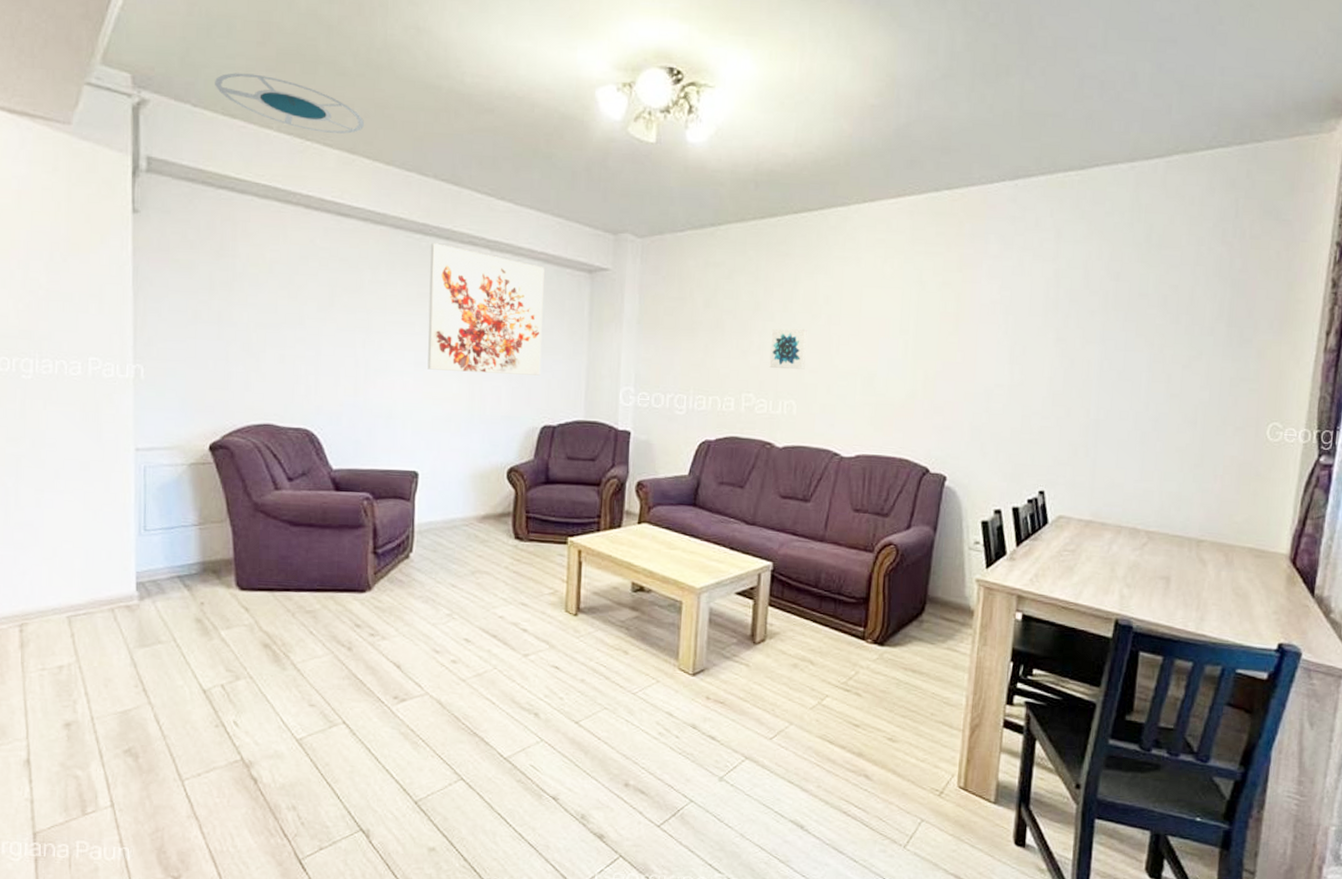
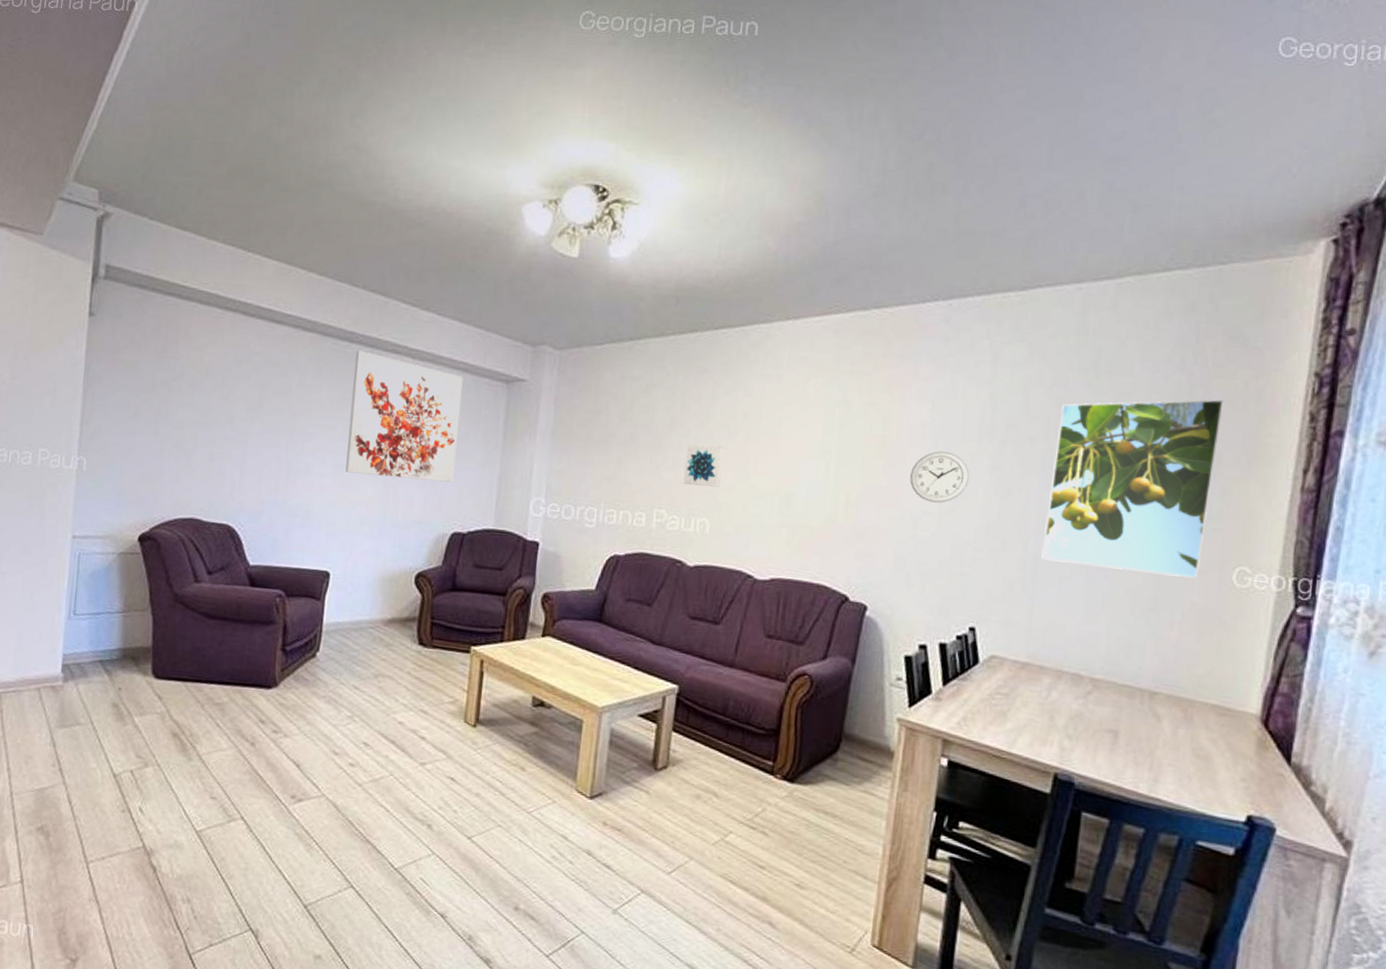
ceiling lamp: present [215,73,365,134] -> none [171,189,303,246]
wall clock: none [982,326,1037,376] -> present [910,451,970,503]
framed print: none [1102,269,1259,435] -> present [1041,399,1224,578]

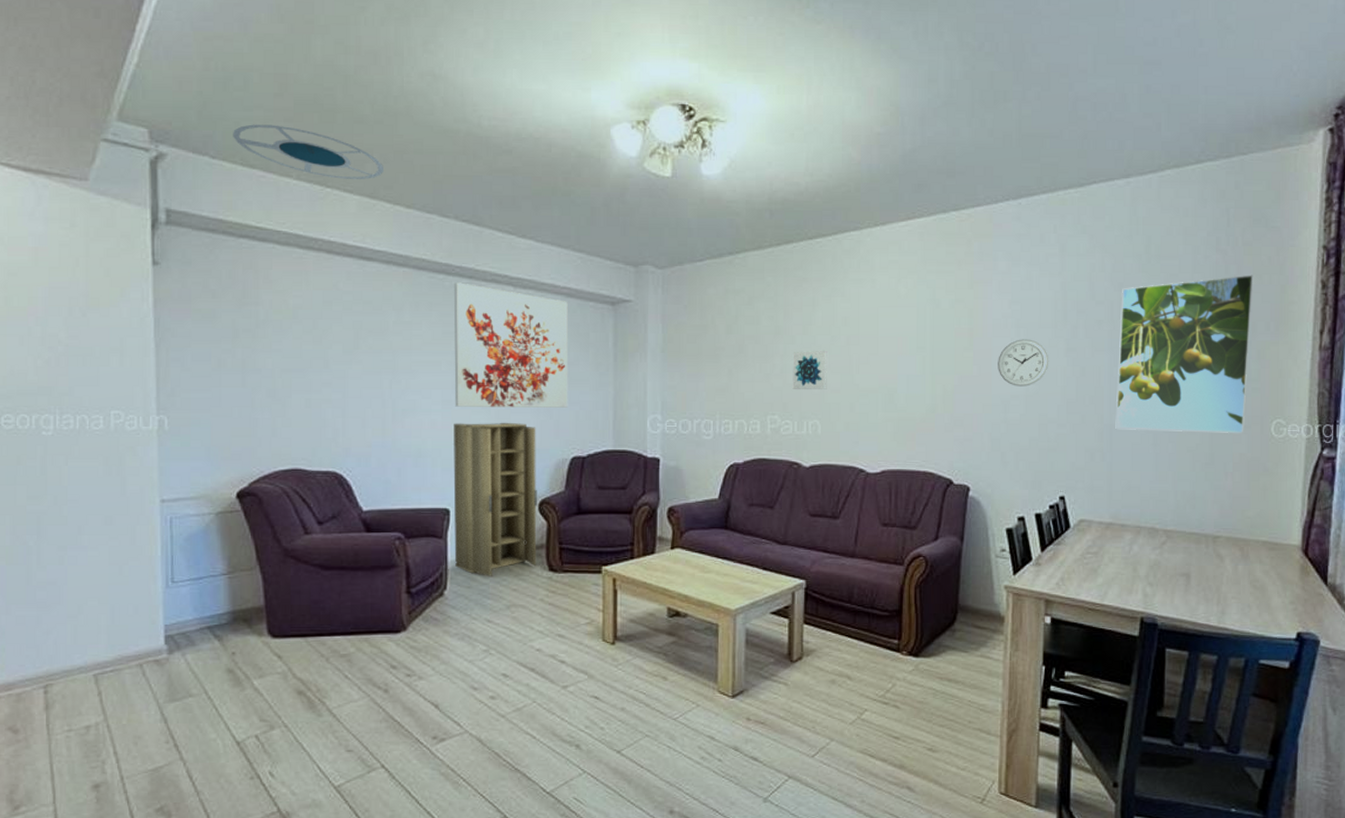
ceiling lamp: none [171,189,303,246] -> present [233,124,385,179]
cabinet: none [329,488,420,644] -> present [453,422,537,576]

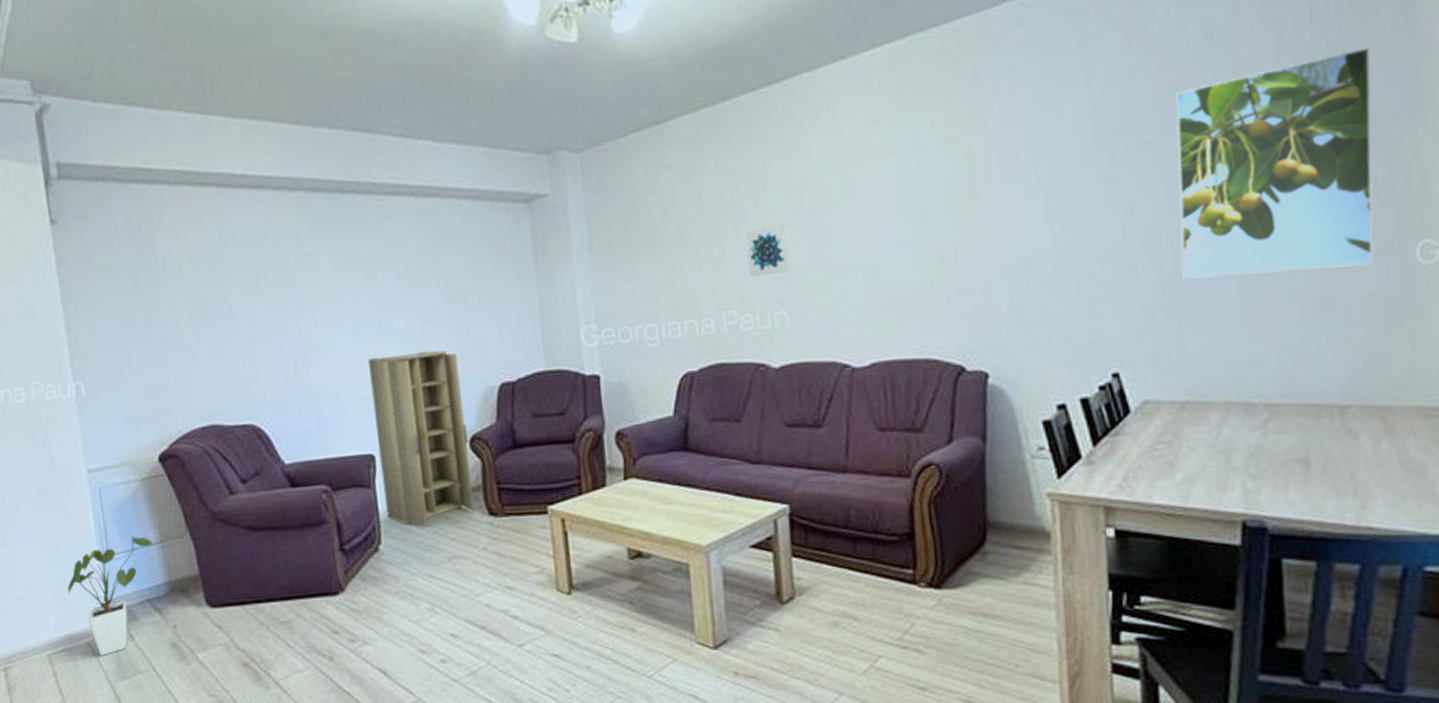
house plant: none [123,565,221,678] -> present [67,536,154,656]
ceiling lamp: present [233,124,385,179] -> none [110,54,265,104]
wall art: present [453,282,569,408] -> none [350,199,490,340]
wall clock: present [998,339,1049,387] -> none [1010,176,1082,239]

